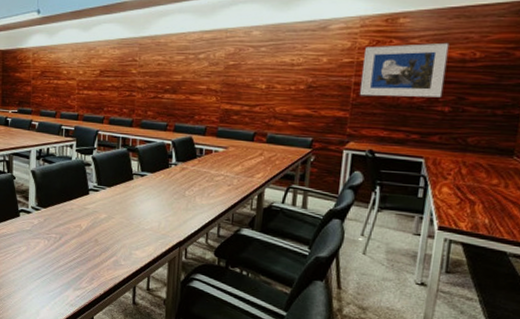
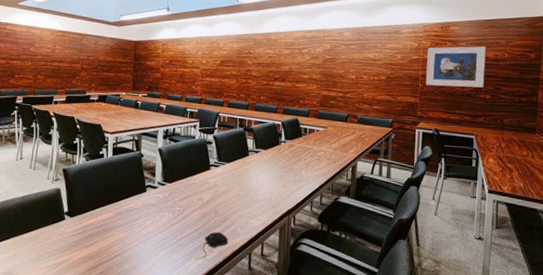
computer mouse: none [81,261,111,289] -> present [202,231,229,258]

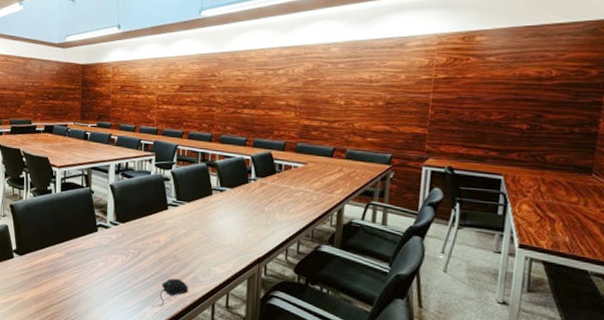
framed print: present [426,46,486,88] -> none [438,60,526,115]

